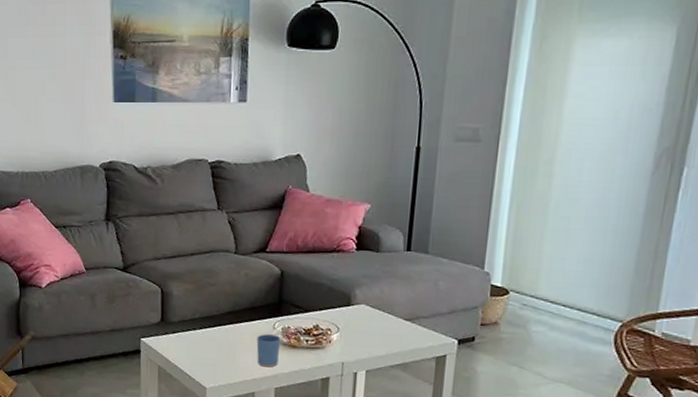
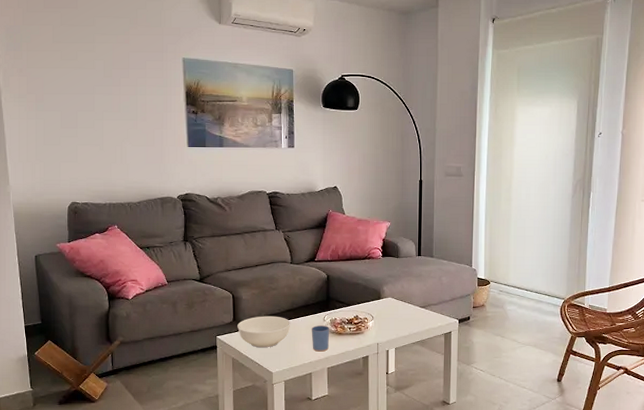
bowl: none [166,317,232,357] -> present [237,316,291,348]

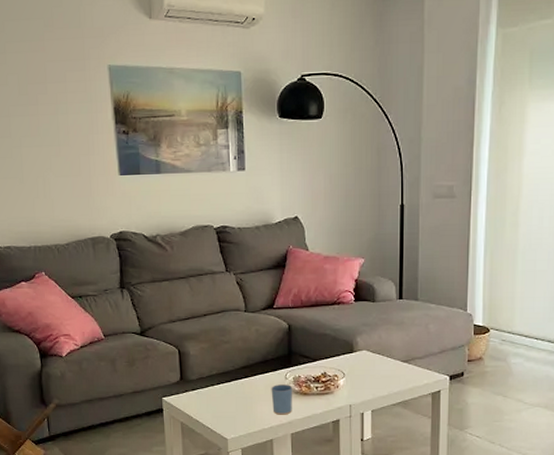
bowl: present [237,316,291,348] -> none [185,374,247,411]

